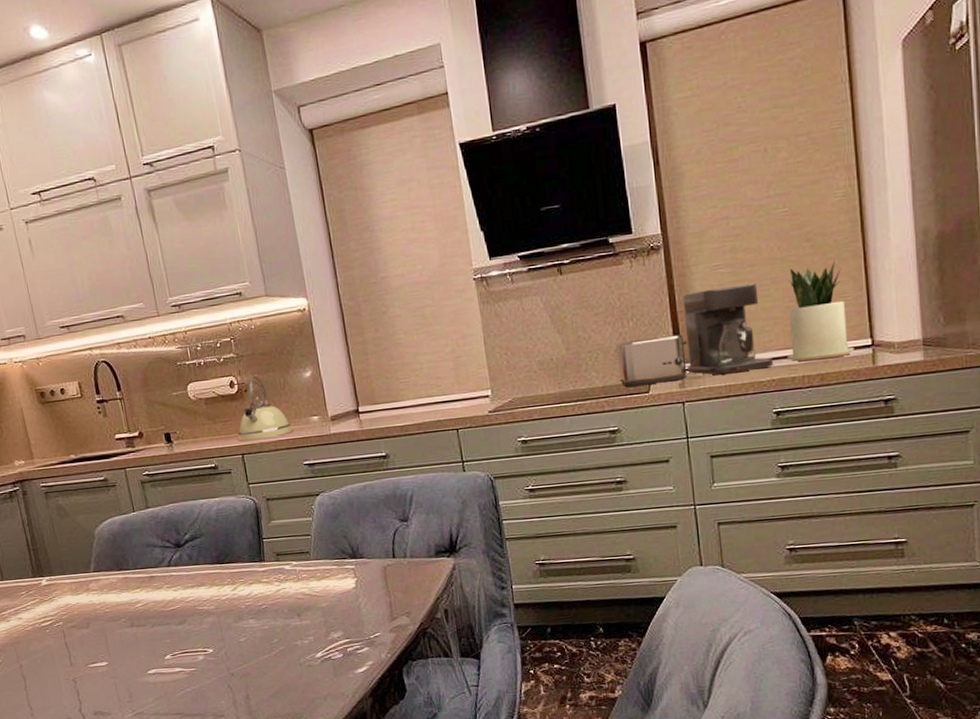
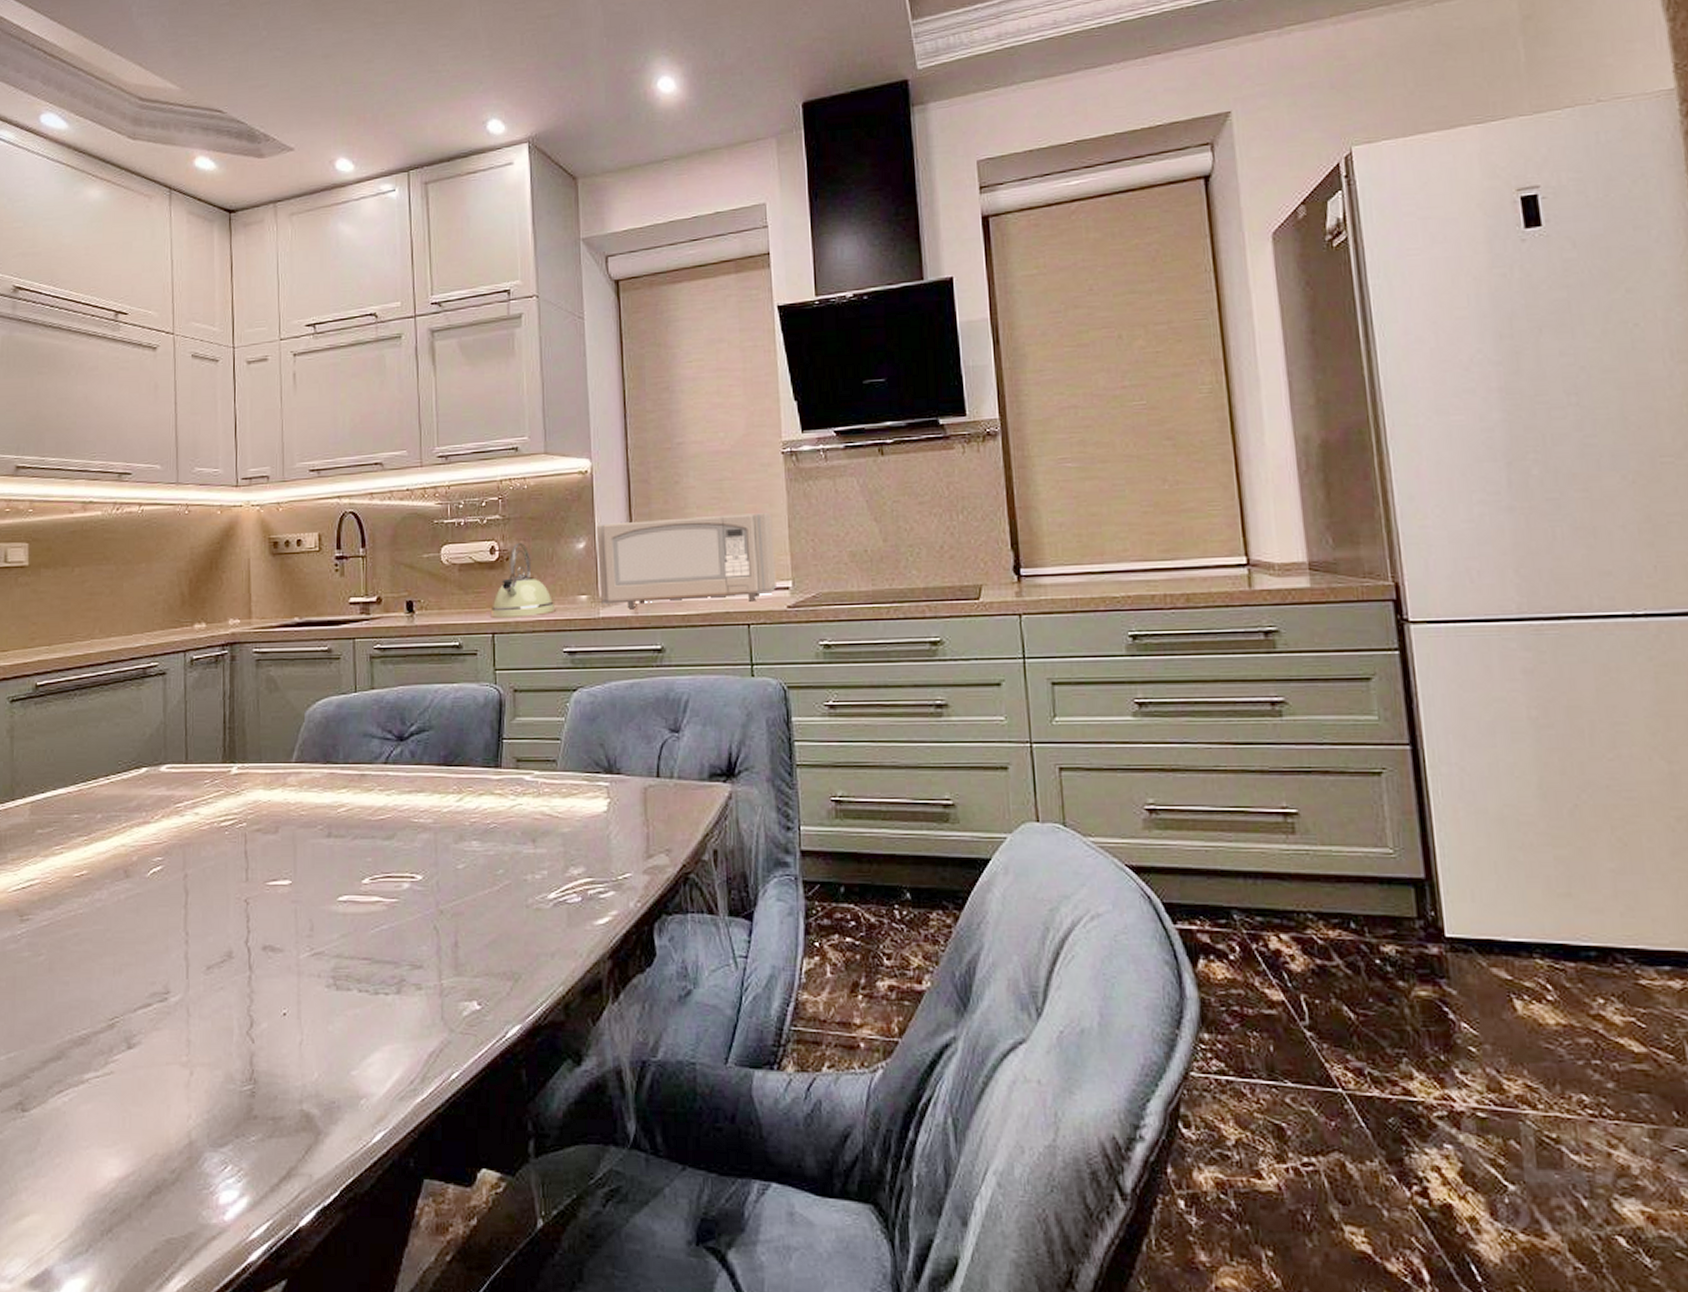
microwave: none [319,333,478,425] -> present [597,513,776,610]
toaster: present [616,334,688,388] -> none [942,534,1027,591]
coffee maker: present [682,283,773,376] -> none [1022,481,1128,585]
planter: present [786,262,854,362] -> none [1144,464,1226,577]

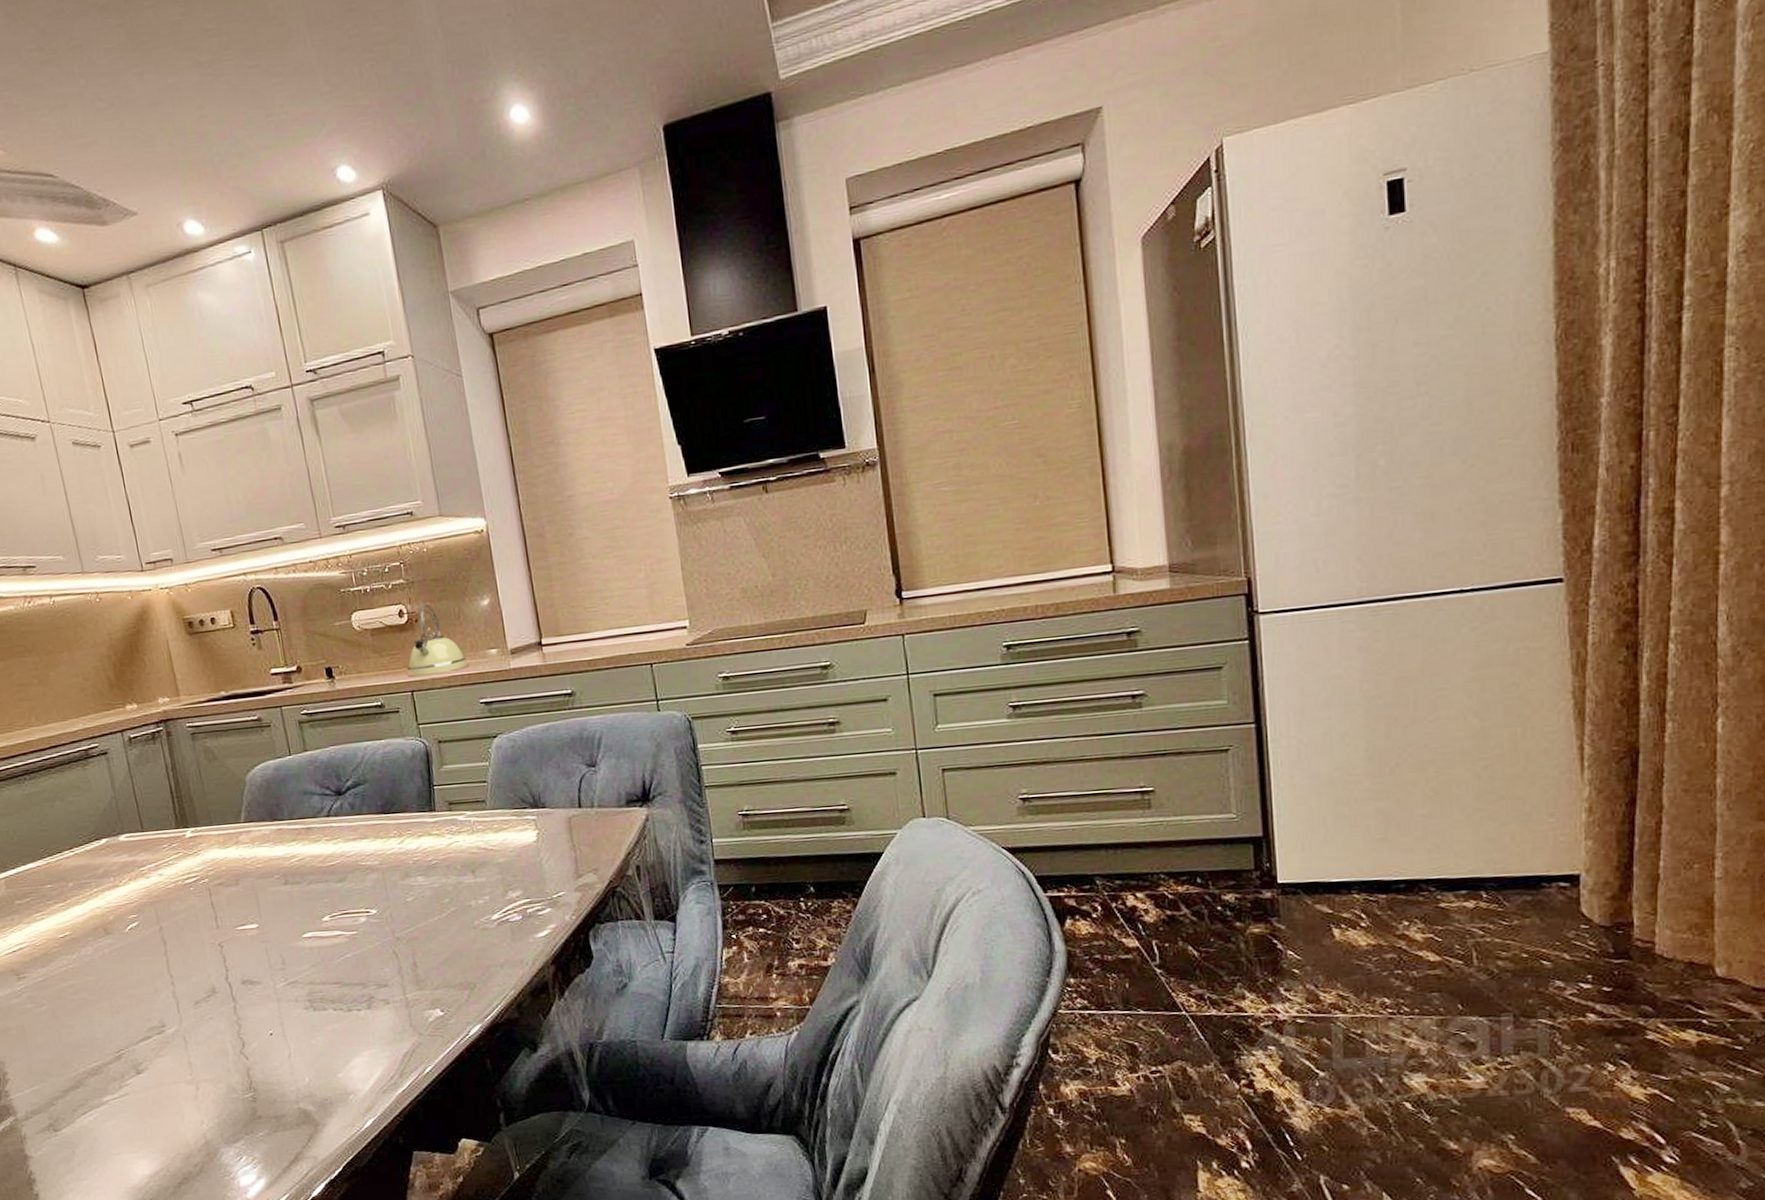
microwave: present [597,513,776,610] -> none [498,557,675,659]

